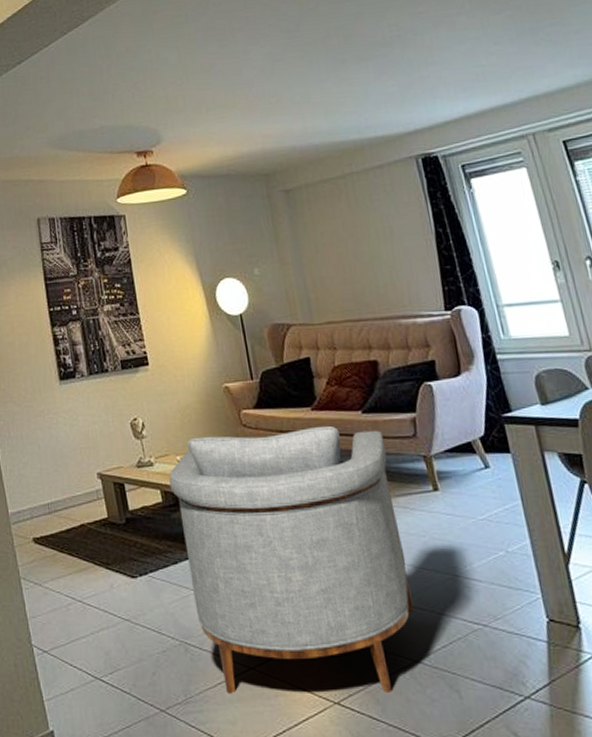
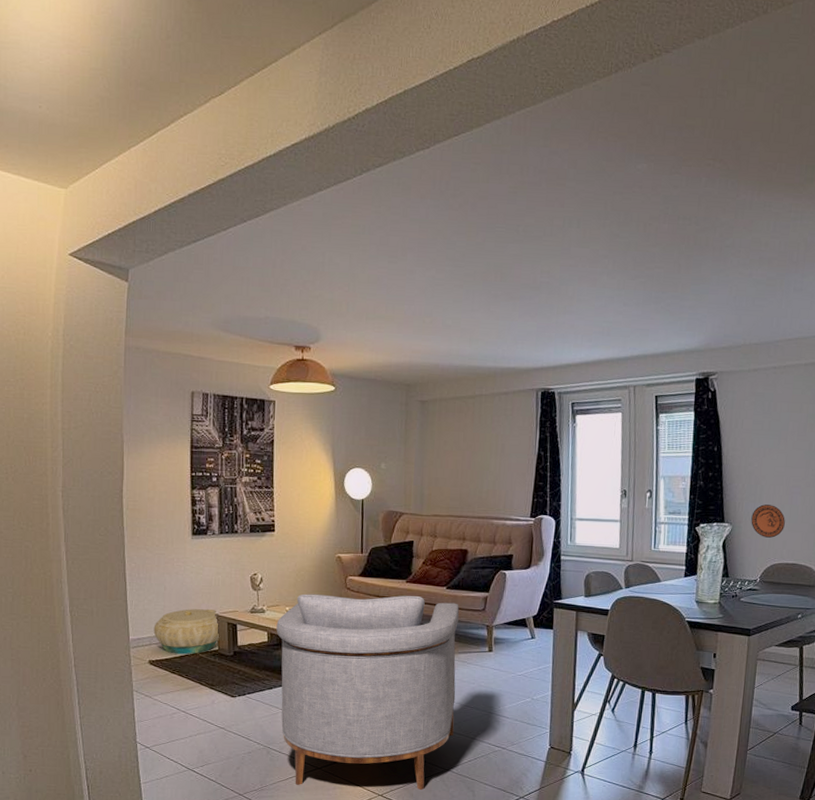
basket: none [33,467,109,528] -> present [153,608,221,655]

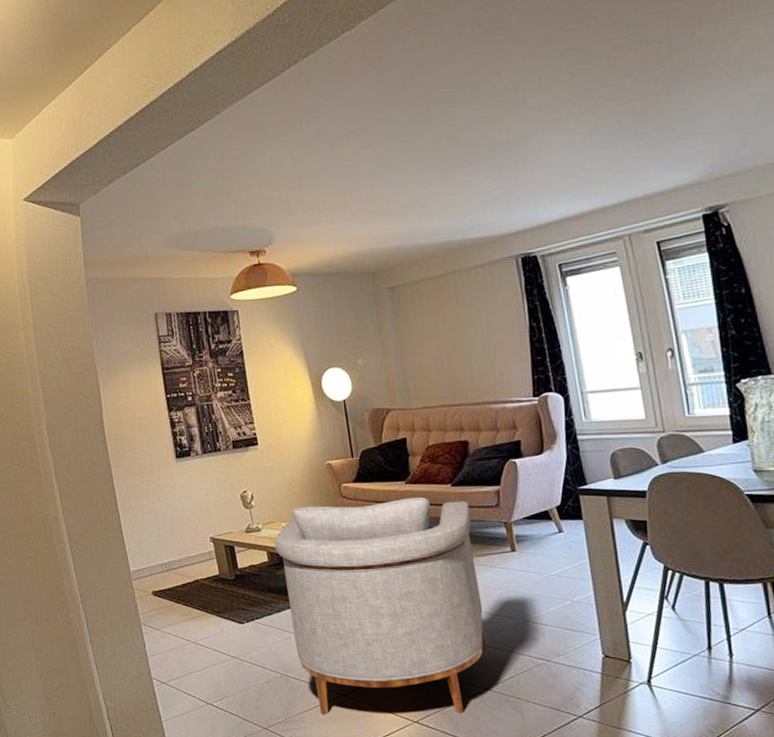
basket: present [153,608,221,655] -> none [152,532,220,583]

